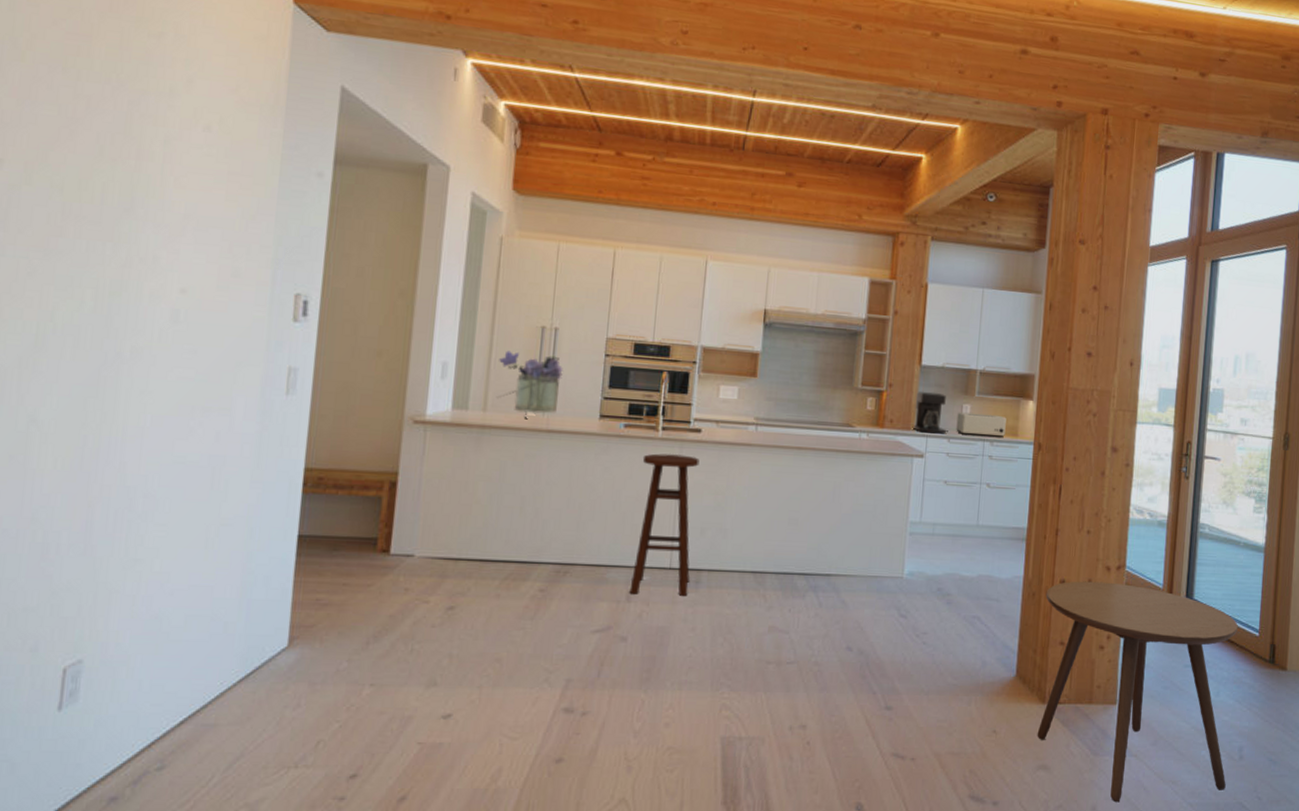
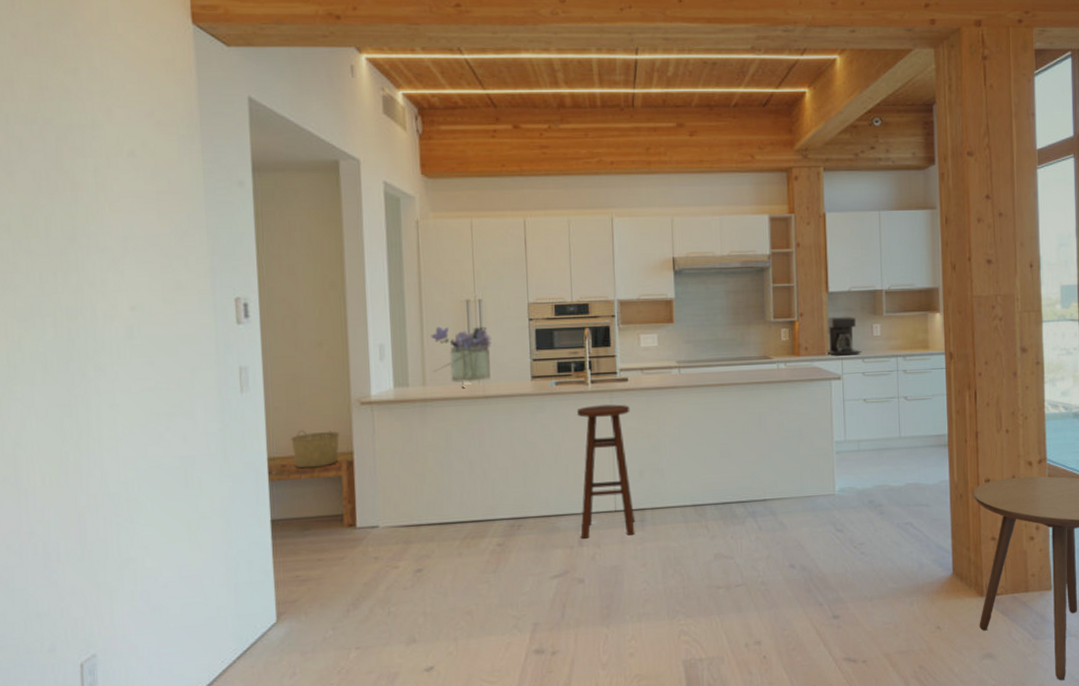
basket: none [332,442,386,485] -> present [291,429,340,469]
toaster: present [956,412,1006,438] -> none [868,330,917,354]

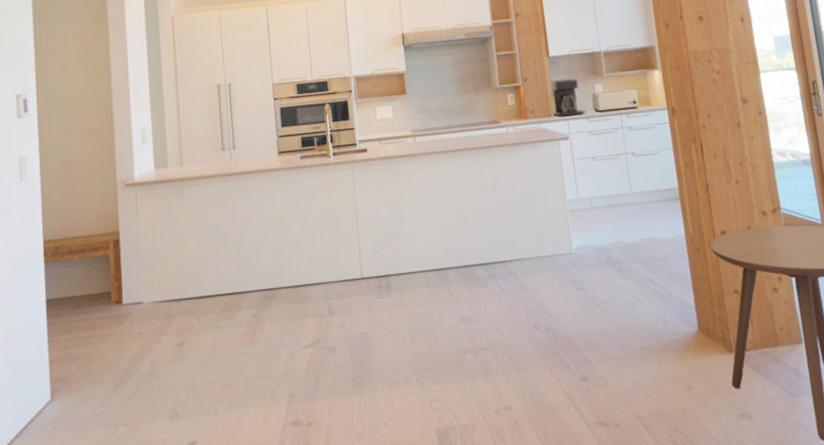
basket: present [291,429,340,469] -> none [64,212,107,250]
flower bouquet: present [431,326,492,389] -> none [187,107,241,167]
bar stool: present [576,404,635,539] -> none [321,174,382,307]
toaster: none [868,330,917,354] -> present [591,88,639,113]

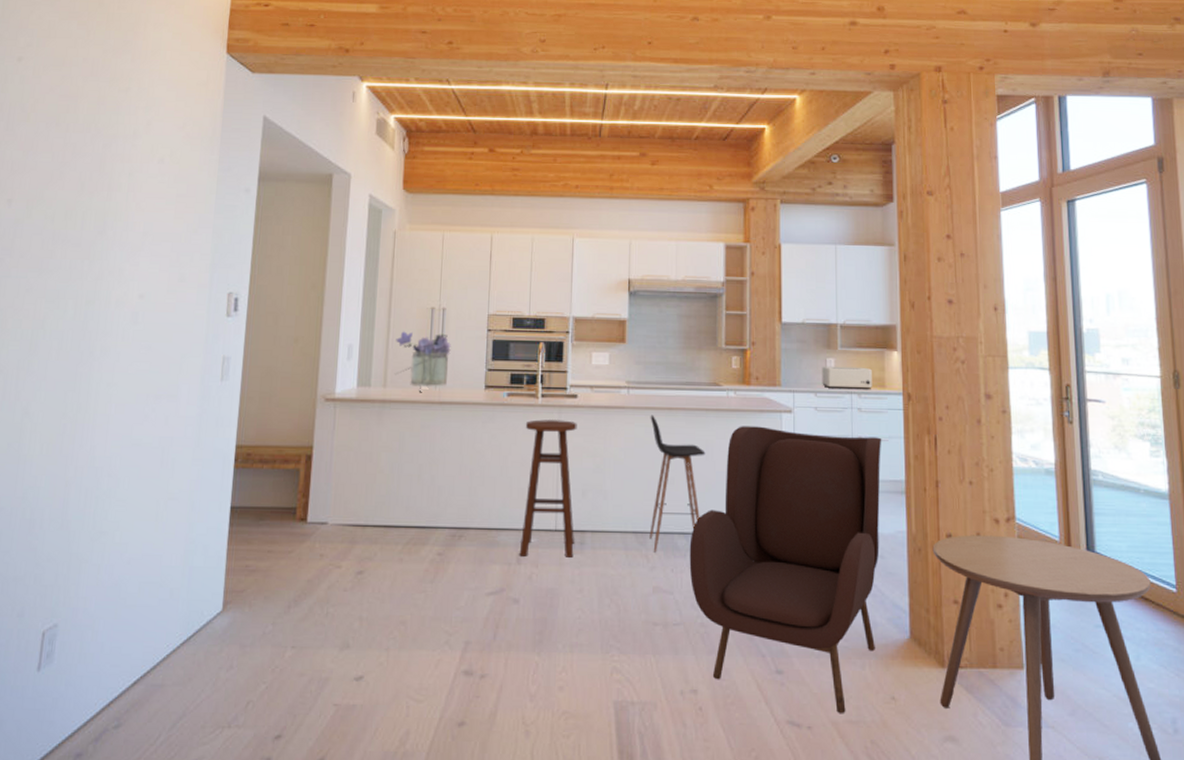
flower bouquet: none [187,107,241,167] -> present [394,331,451,393]
bar stool: none [321,174,382,307] -> present [519,419,577,557]
bar stool: none [437,158,495,286] -> present [649,414,706,553]
armchair: none [488,151,669,408] -> present [689,426,882,713]
coffee maker: present [550,78,584,117] -> none [778,347,812,389]

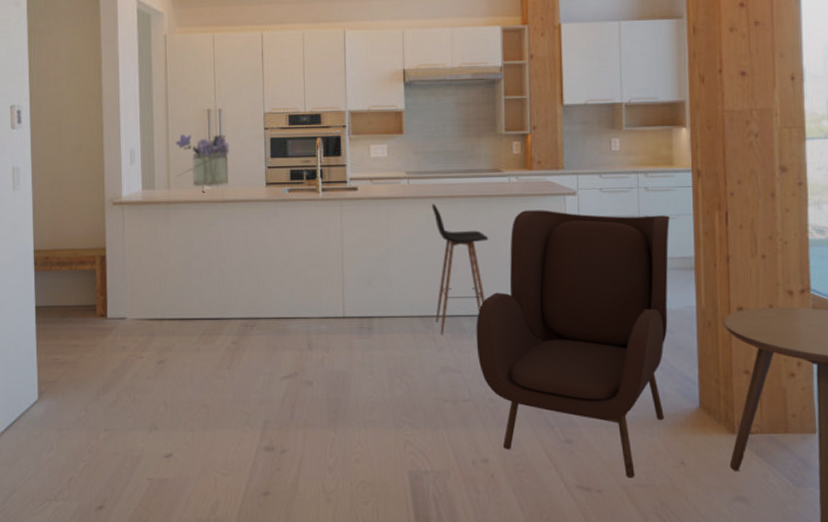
bar stool: present [519,419,577,557] -> none [308,212,363,342]
toaster: present [822,366,872,390] -> none [606,146,660,170]

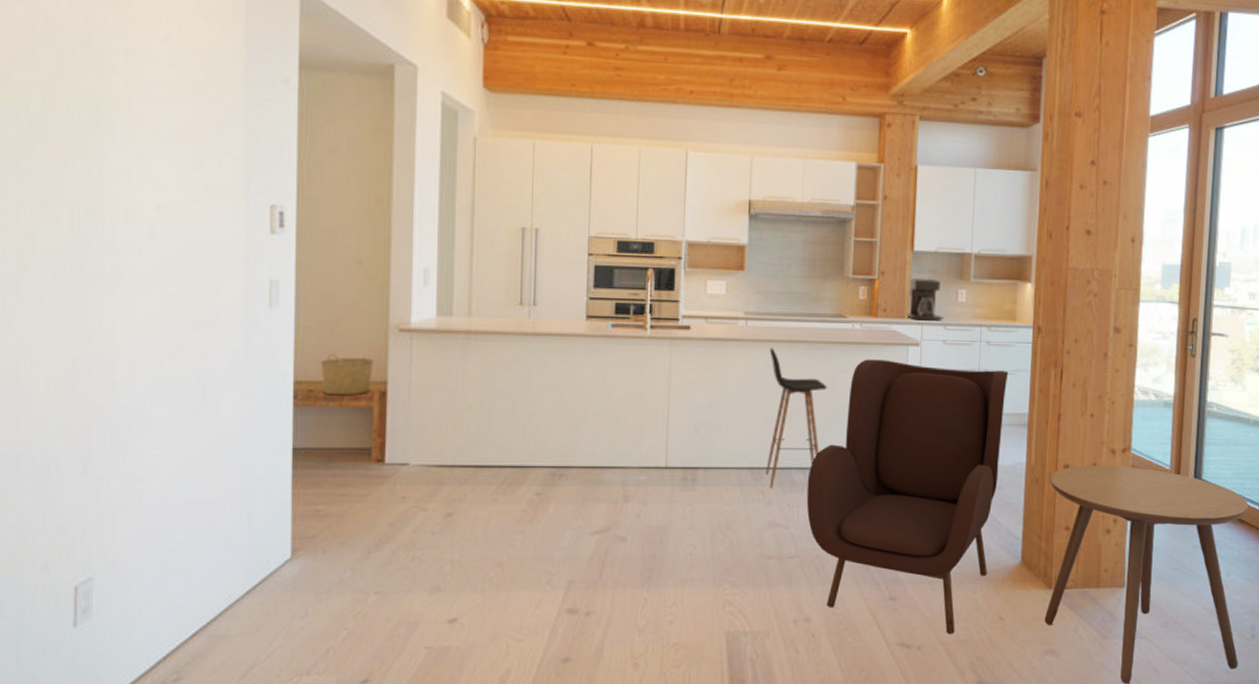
basket: none [53,226,94,261] -> present [320,353,373,396]
flower bouquet: present [175,134,230,193] -> none [480,254,546,323]
coffee maker: none [561,129,596,171] -> present [906,277,941,321]

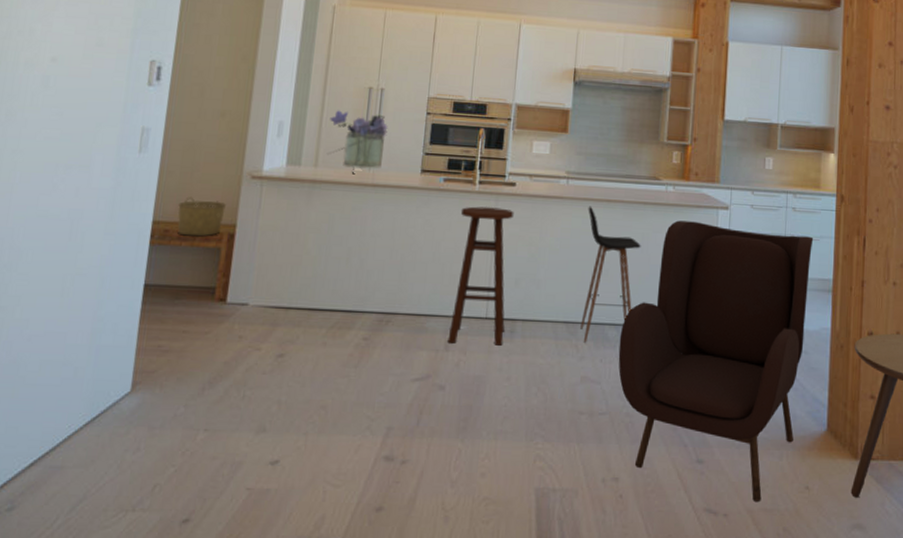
flower bouquet: none [480,254,546,323] -> present [326,110,388,175]
bar stool: none [626,352,690,495] -> present [447,206,514,346]
coffee maker: present [906,277,941,321] -> none [716,144,750,187]

